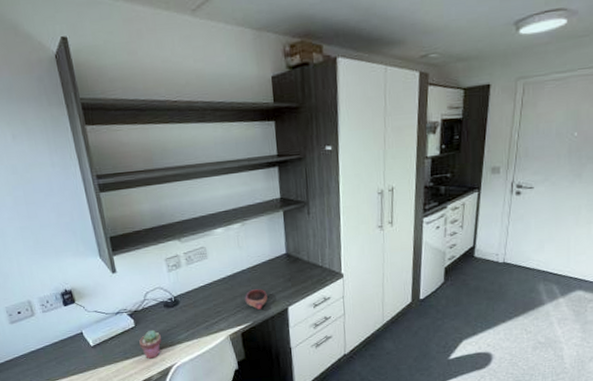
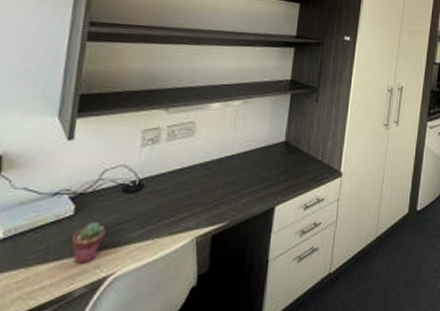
bowl: present [245,289,268,310] -> none [226,180,254,206]

